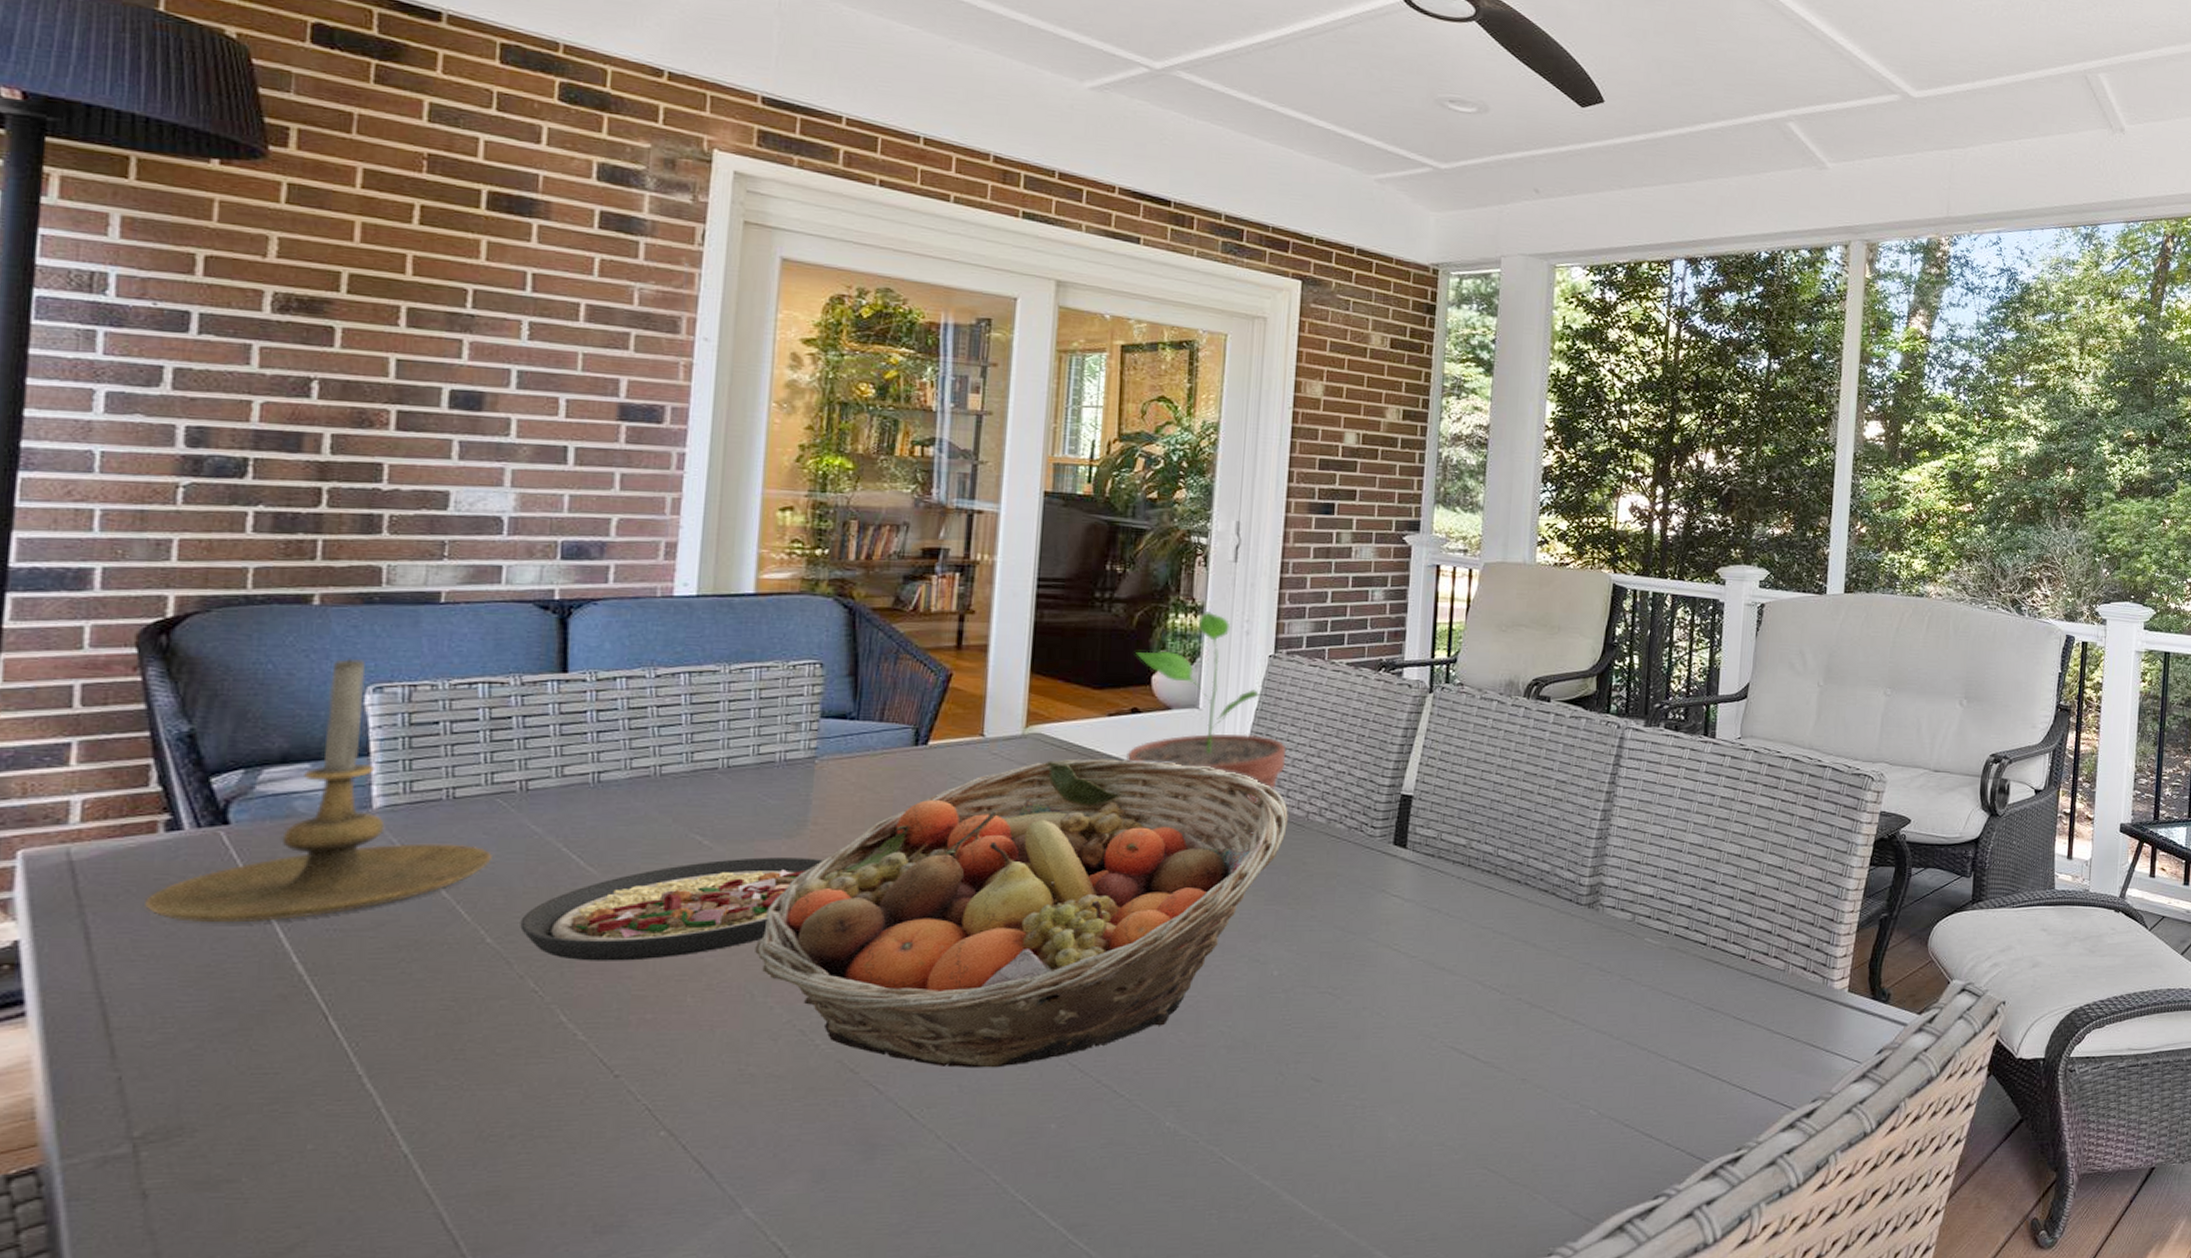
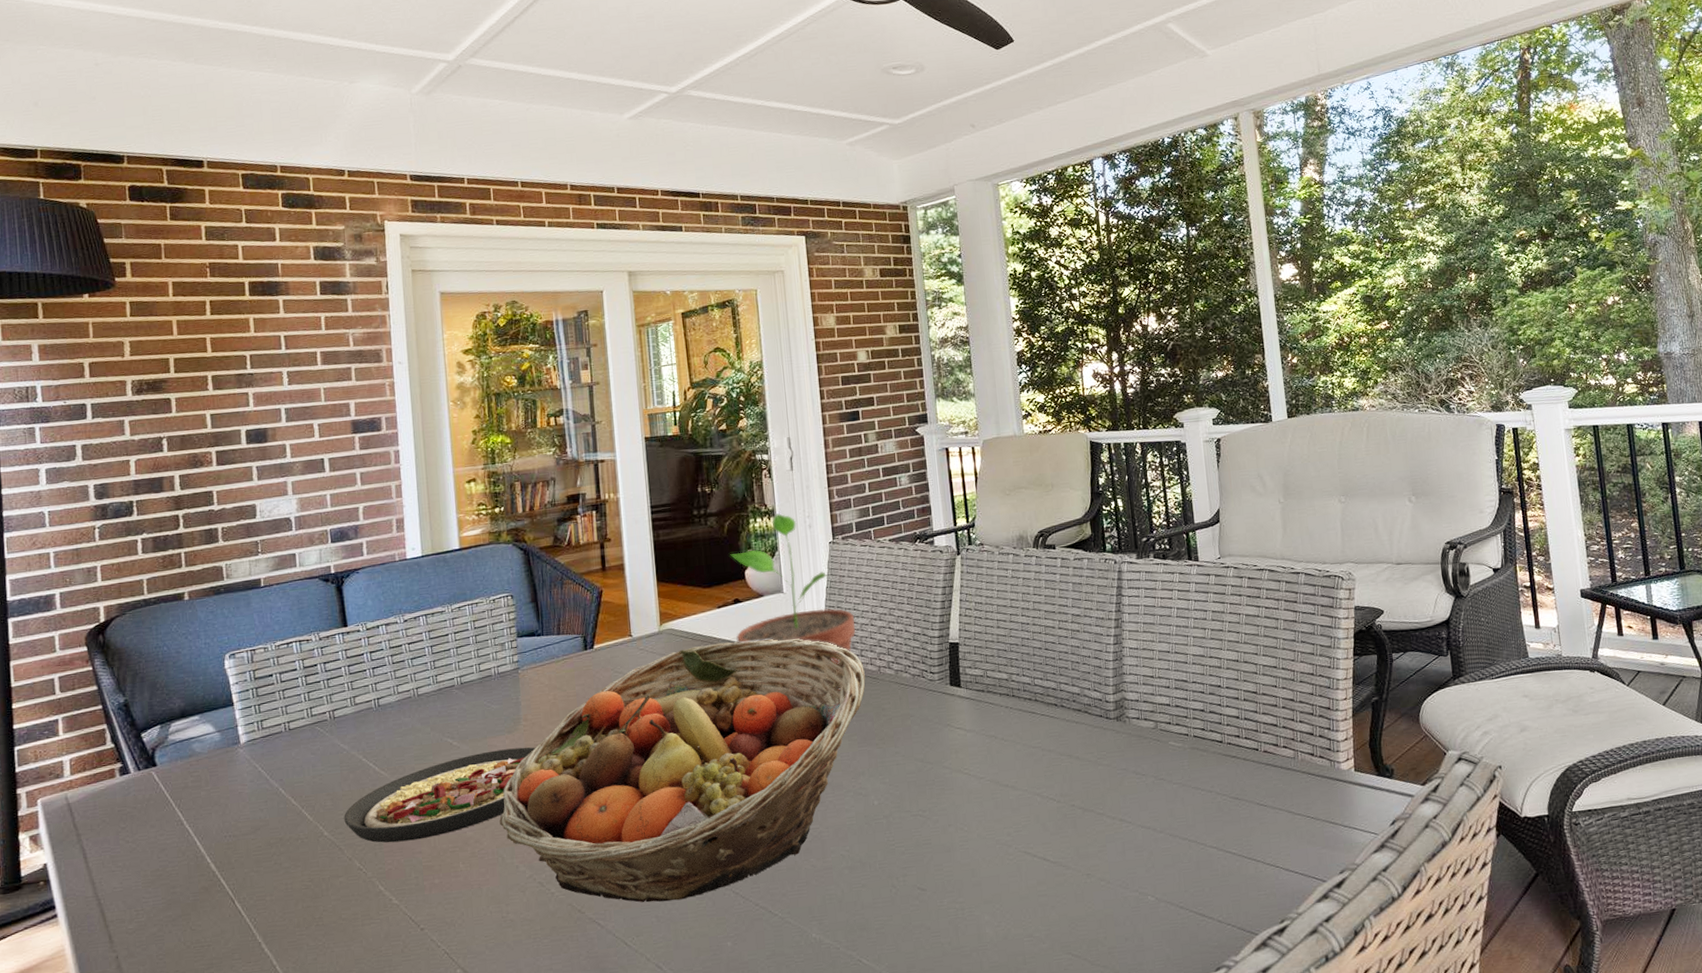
candle holder: present [145,658,492,923] -> none [115,635,319,840]

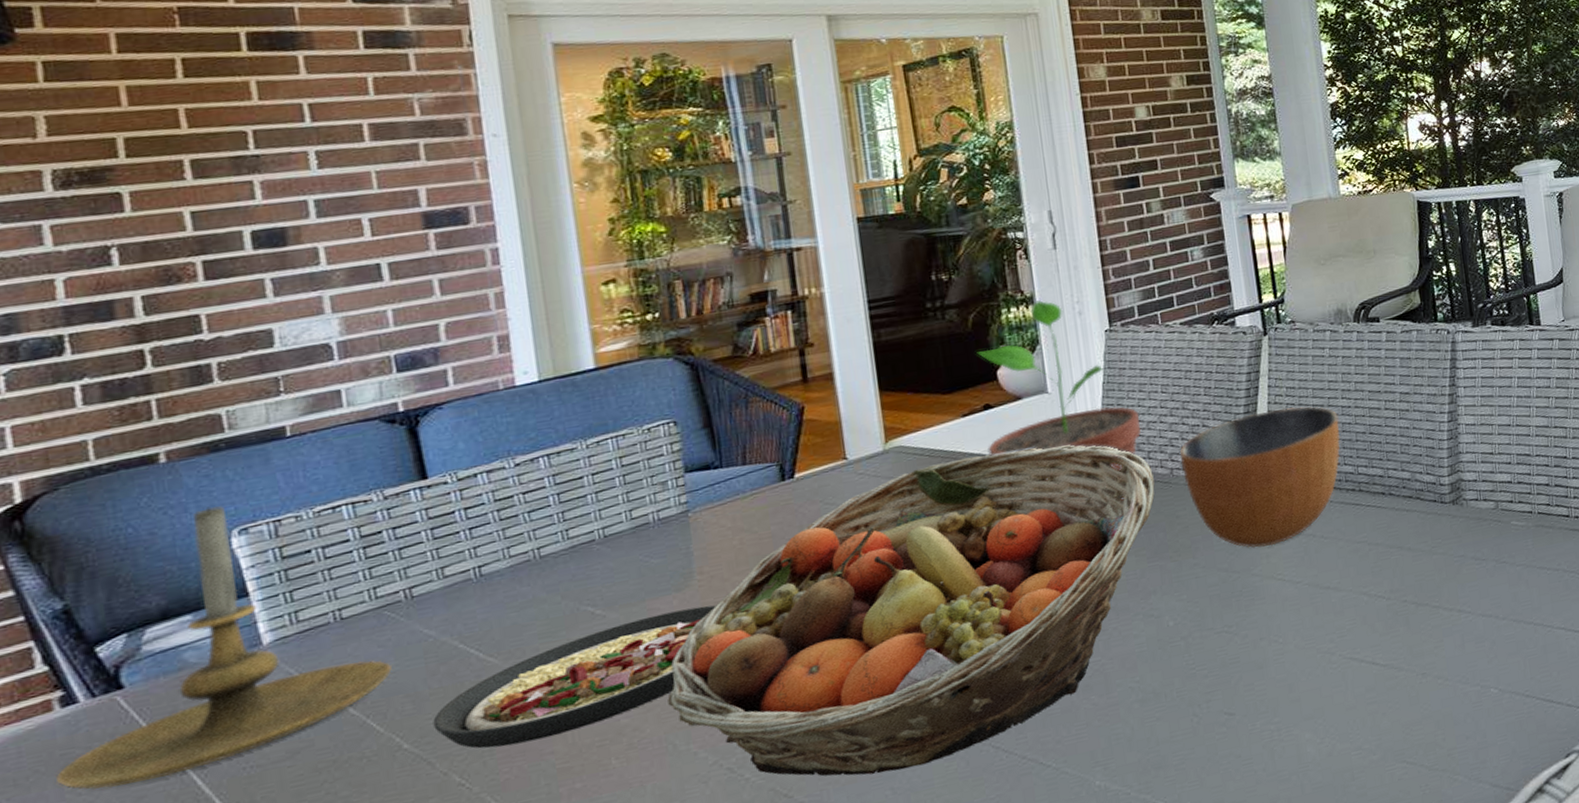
candle holder: none [115,635,319,840] -> present [56,506,392,790]
bowl: none [886,620,1020,744] -> present [1180,406,1341,548]

